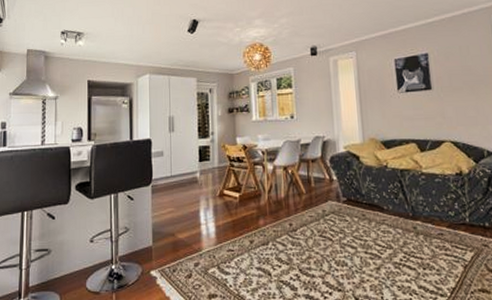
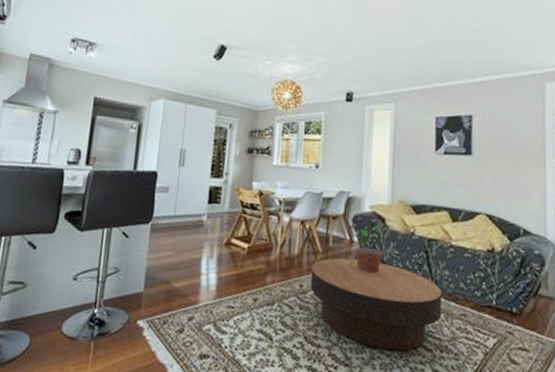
coffee table: none [298,195,421,273] -> present [310,257,442,351]
potted plant: none [335,164,362,207] -> present [355,226,384,274]

